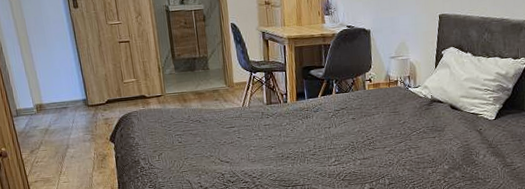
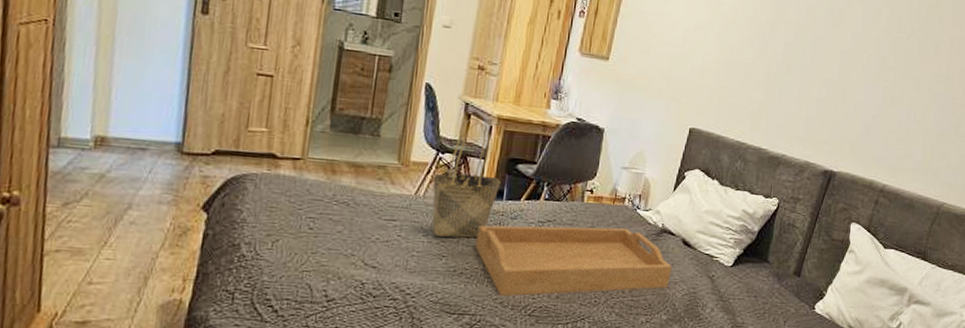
tote bag: none [252,41,301,134] -> present [432,117,501,238]
serving tray: none [292,103,446,169] -> present [474,225,672,297]

